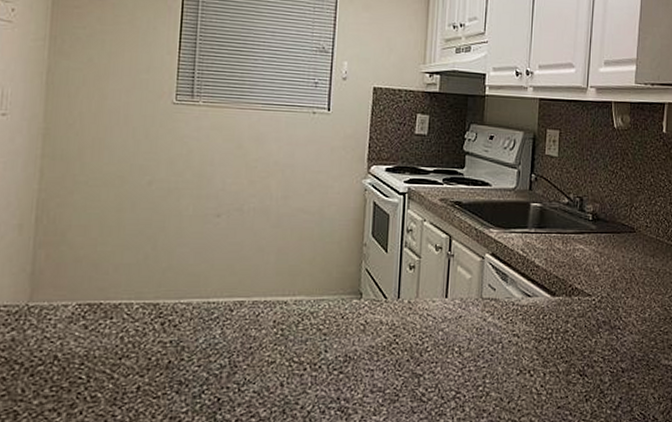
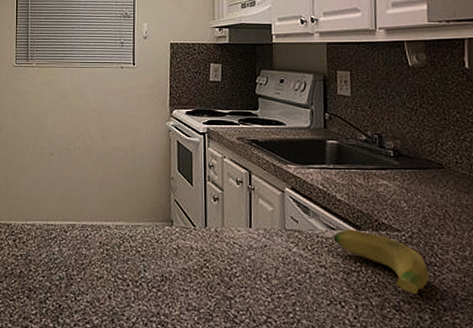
banana: none [528,296,613,358] -> present [333,229,430,295]

